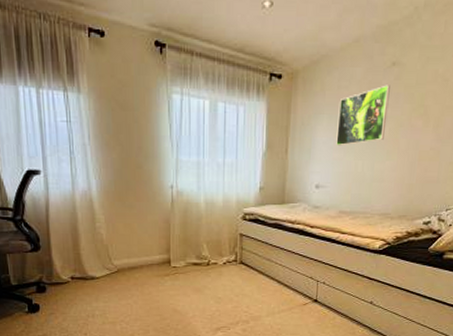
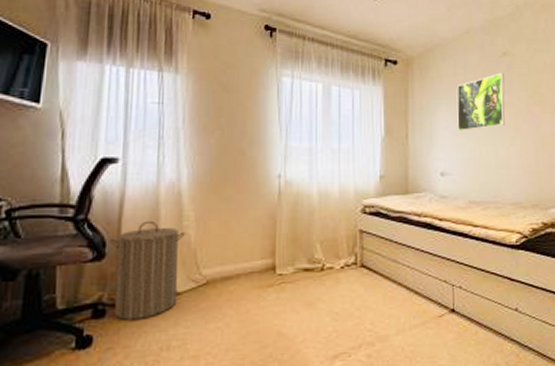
laundry hamper: none [41,221,98,295] -> present [108,220,185,320]

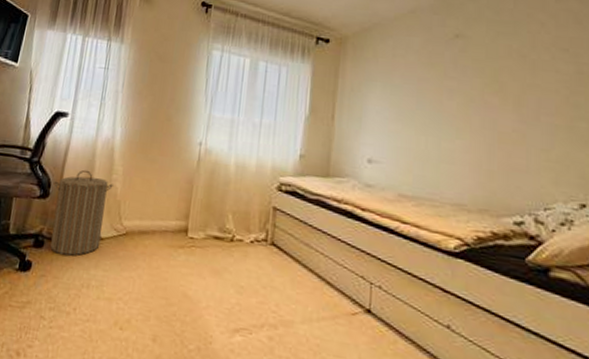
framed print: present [456,73,505,132] -> none [392,56,455,118]

